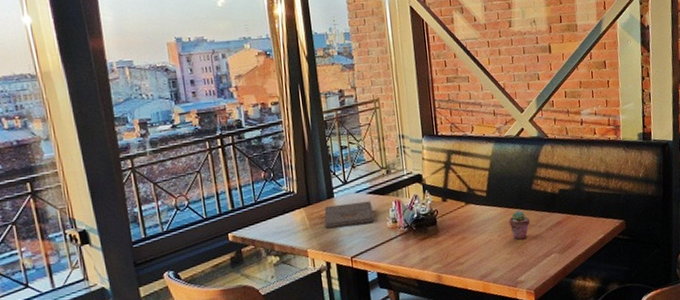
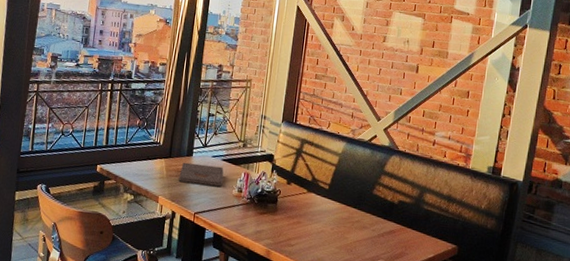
potted succulent: present [508,210,530,240] -> none [343,209,365,238]

